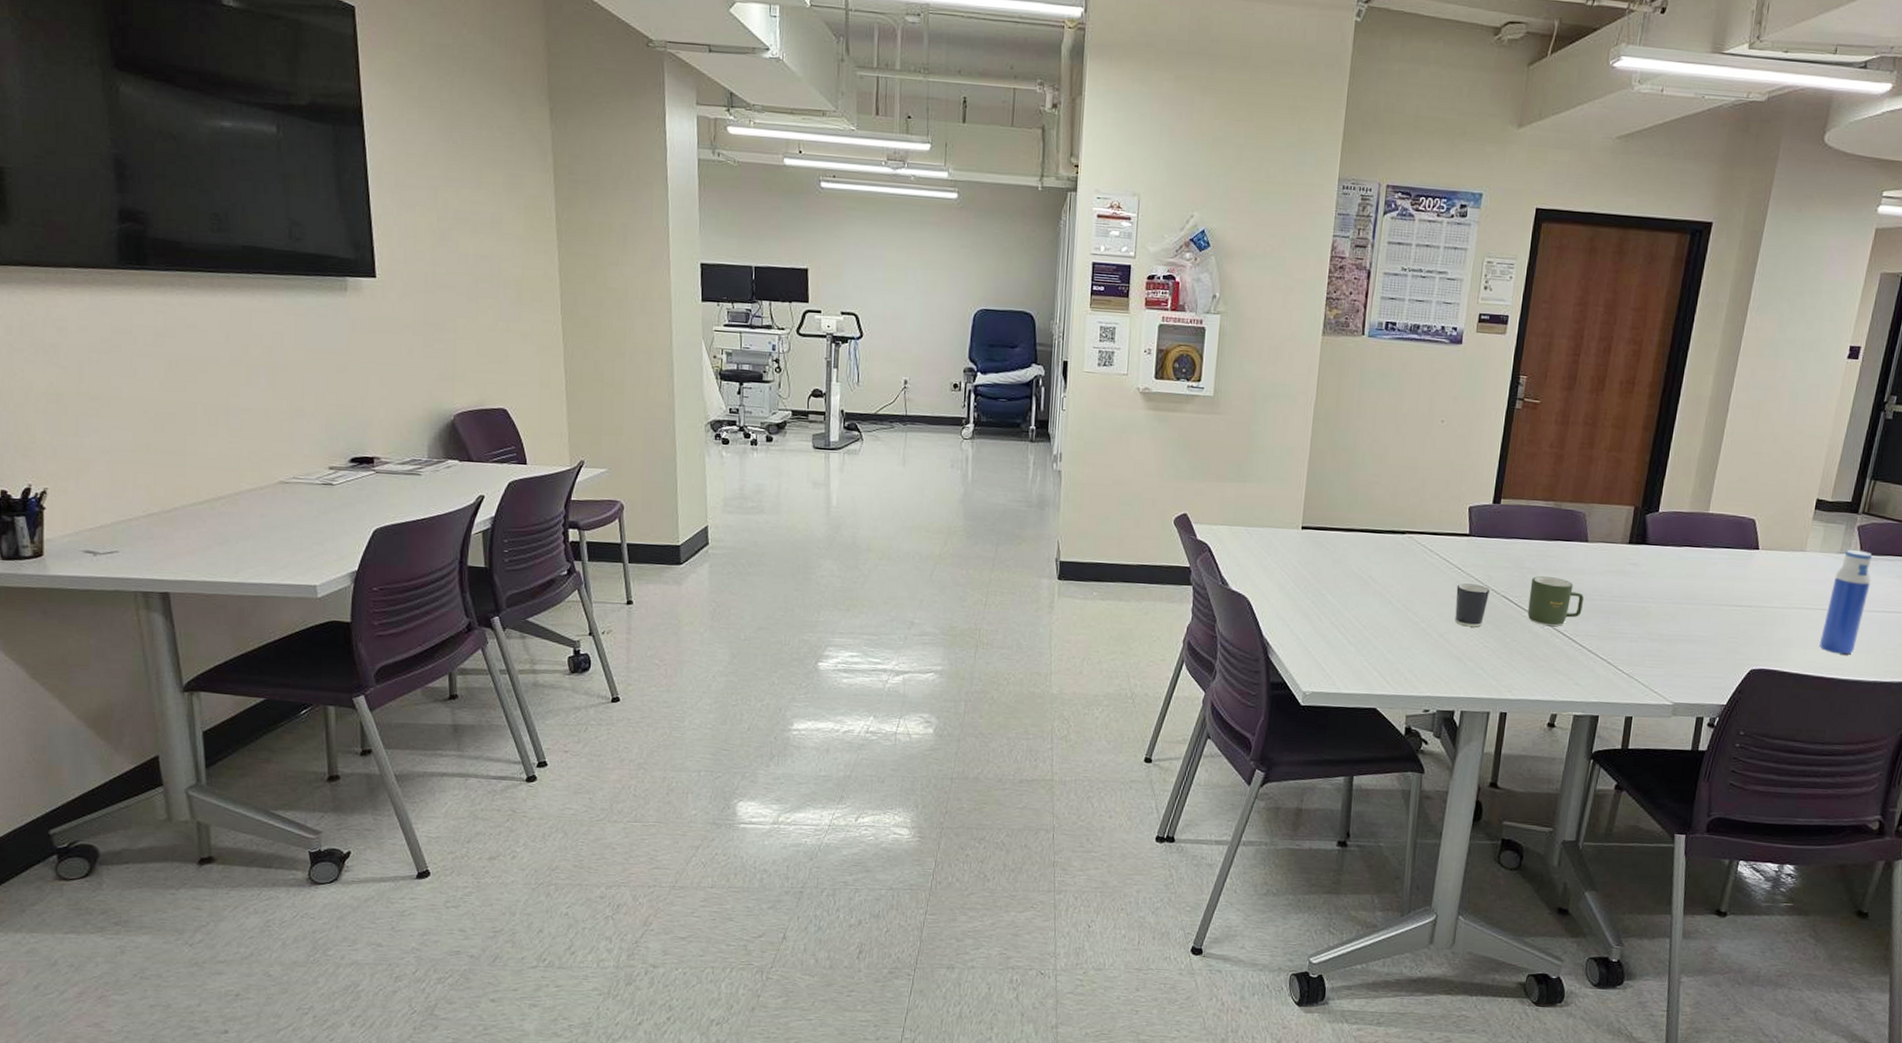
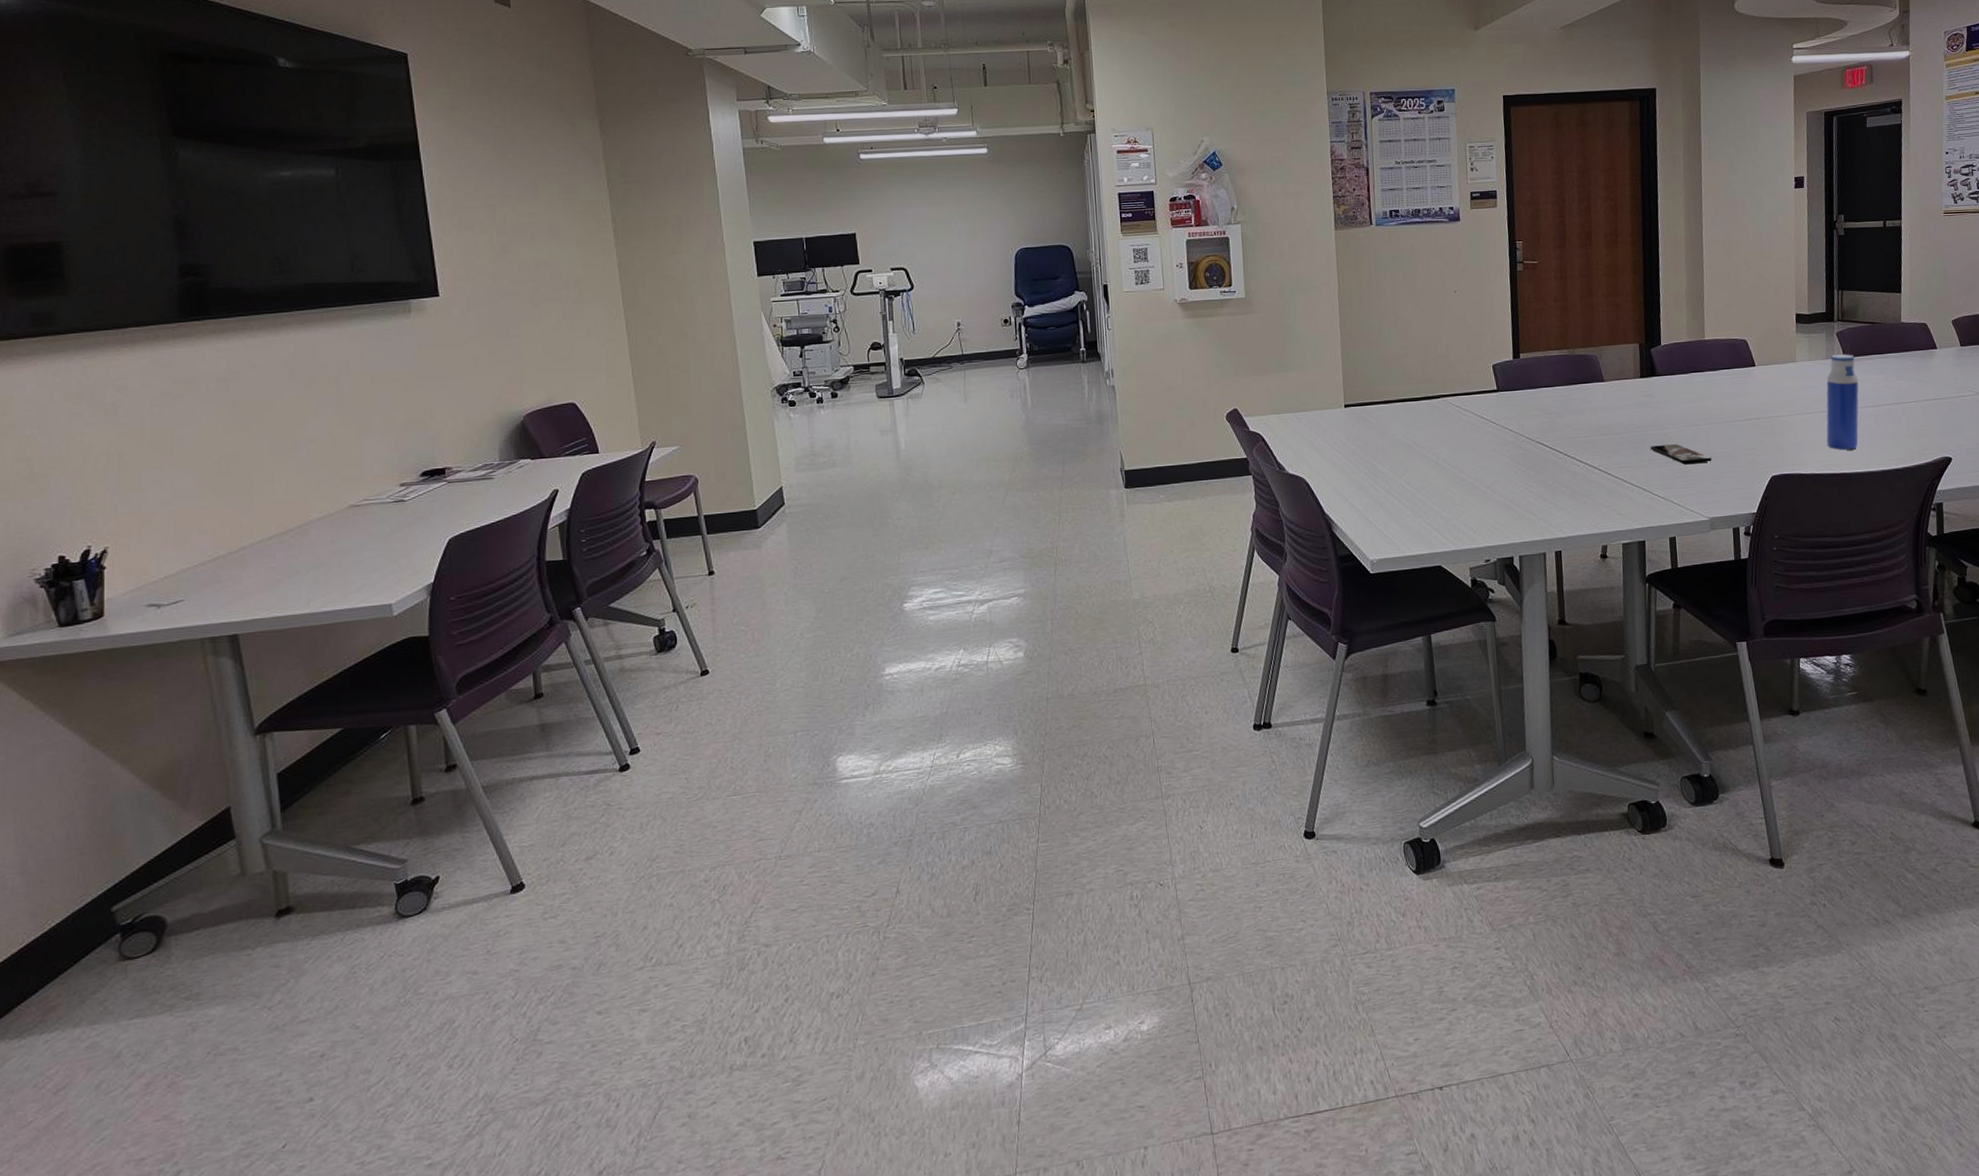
mug: present [1454,583,1491,628] -> none [1494,435,1526,476]
mug: present [1527,576,1584,627] -> none [1560,418,1611,464]
smartphone: none [1623,618,1689,644] -> present [1650,444,1712,465]

